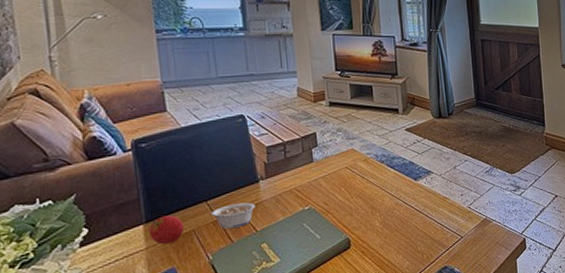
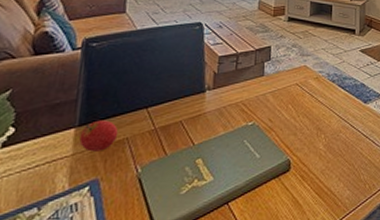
legume: present [211,202,255,229] -> none [150,113,197,140]

